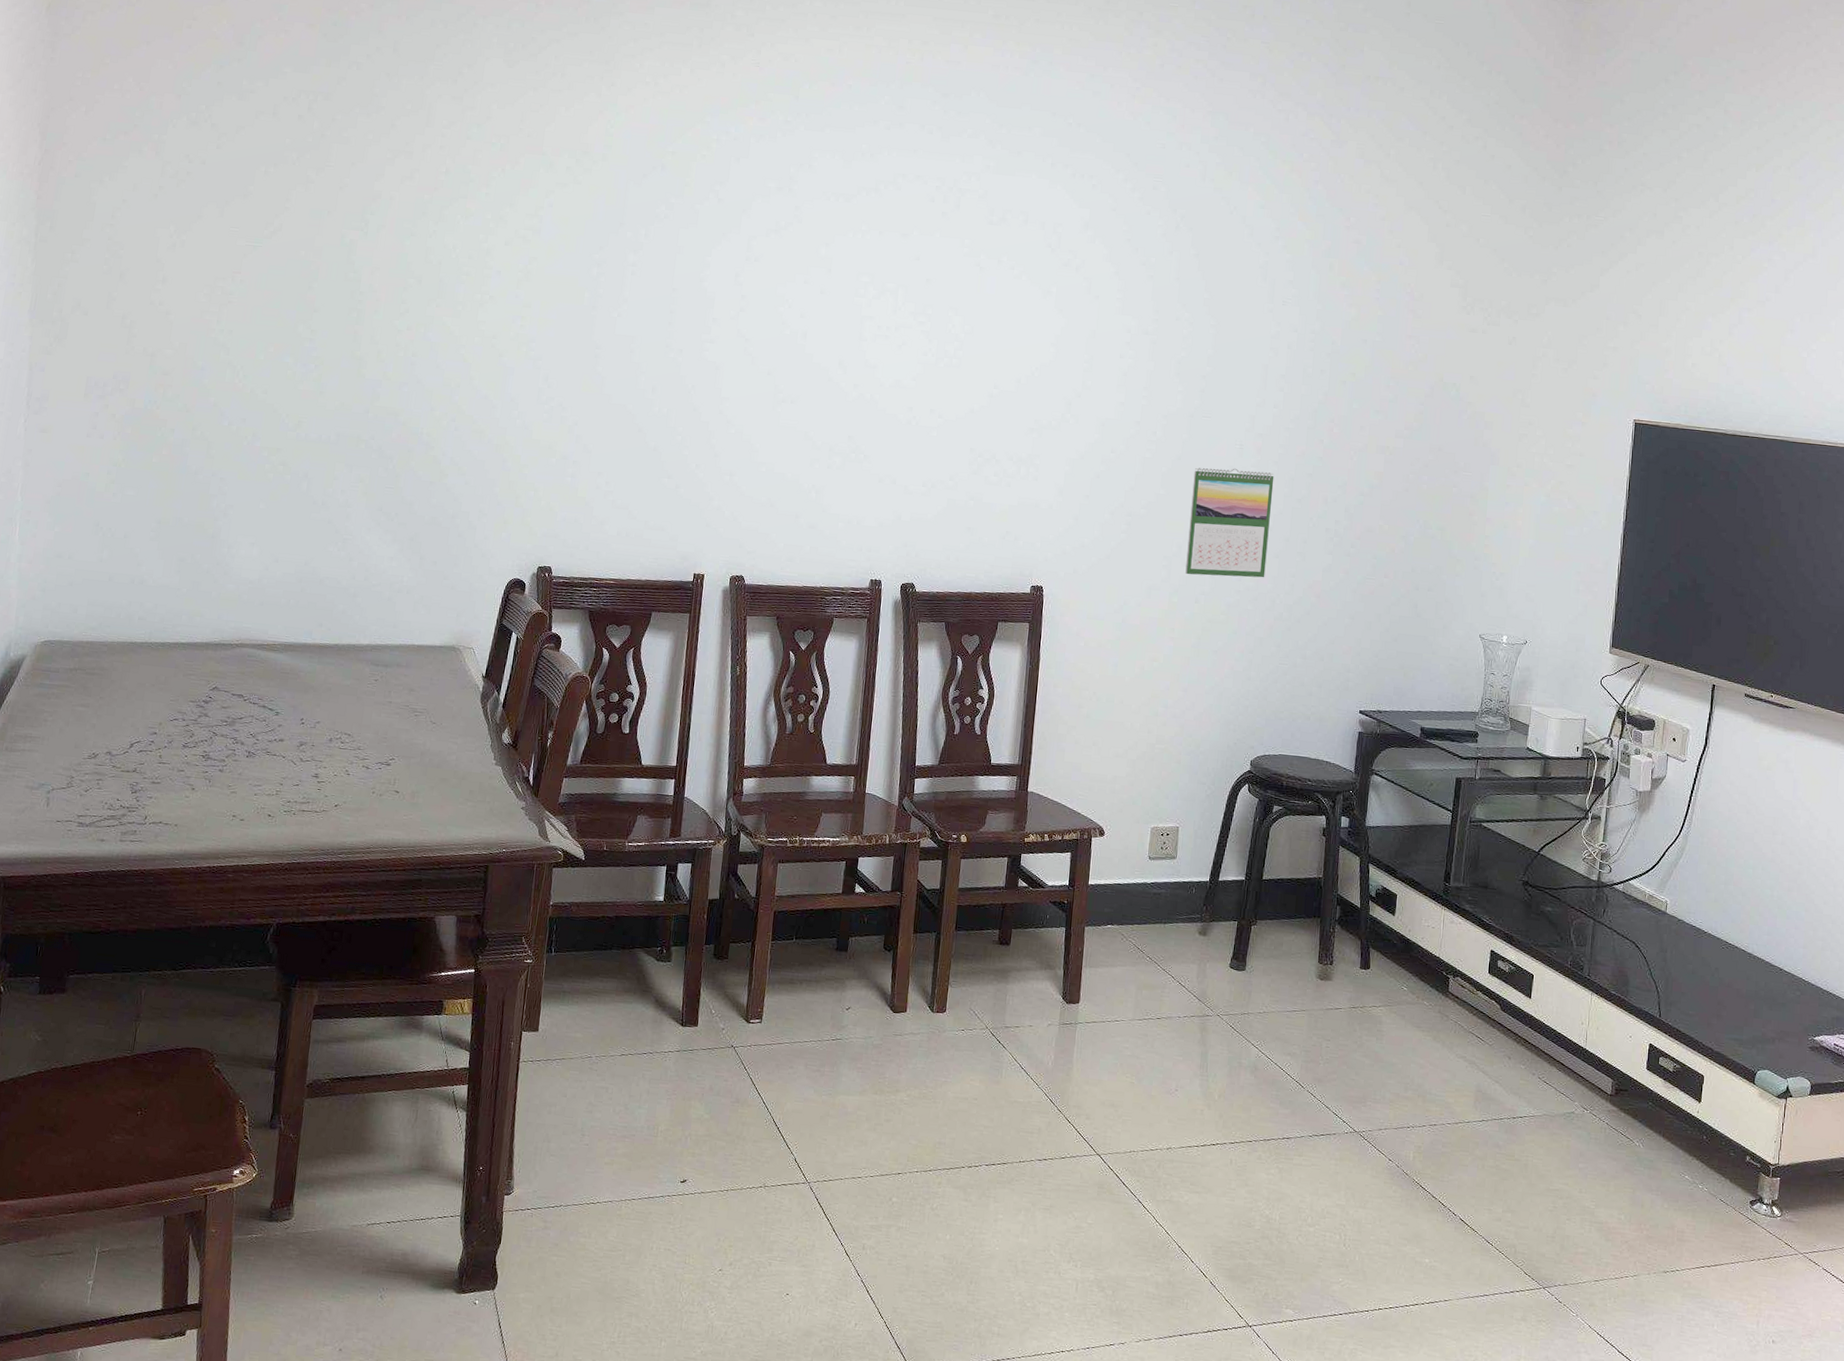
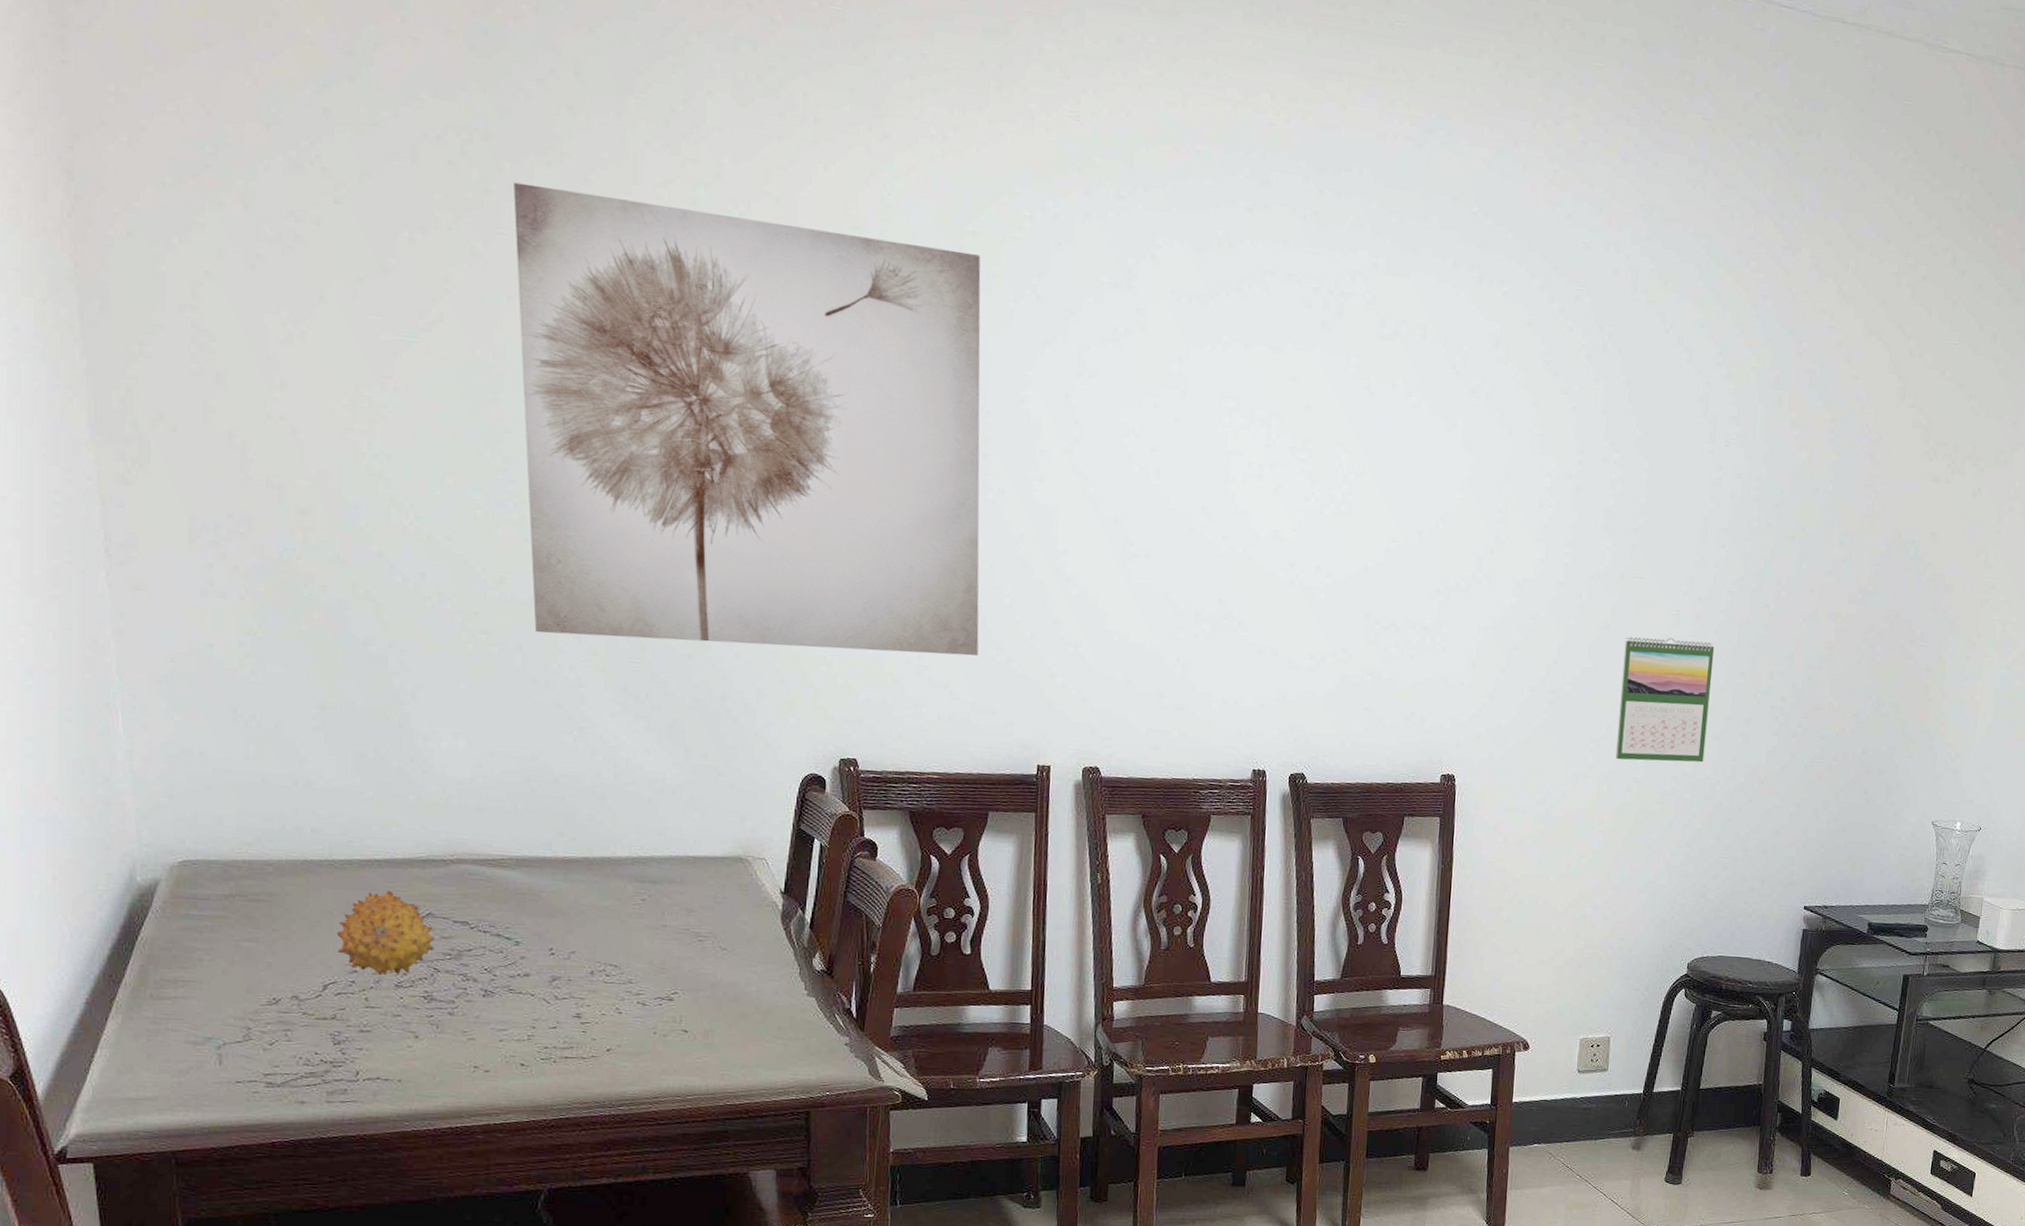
fruit: none [144,667,217,737] -> present [336,890,435,976]
wall art: none [319,128,677,483] -> present [513,182,981,656]

